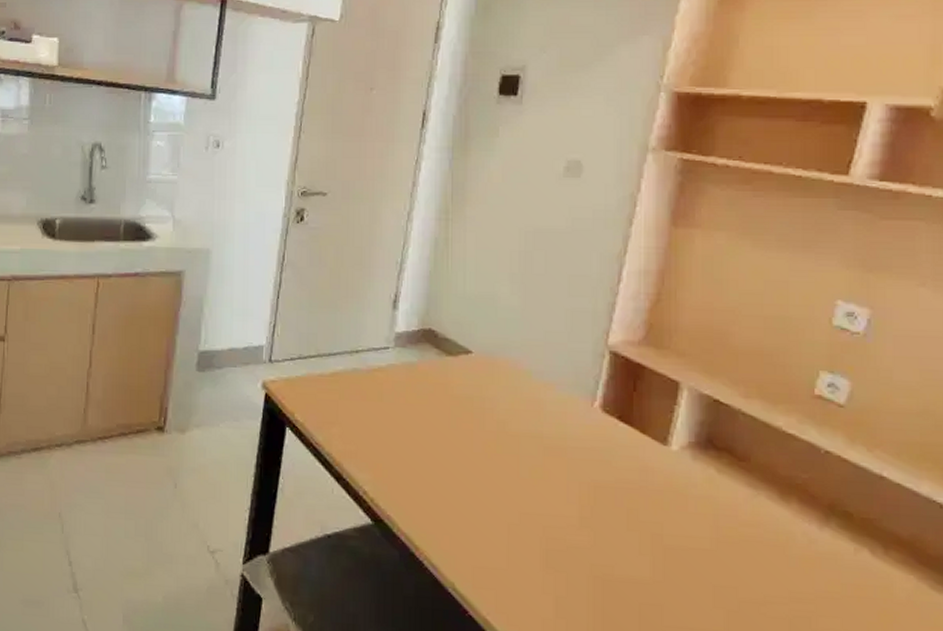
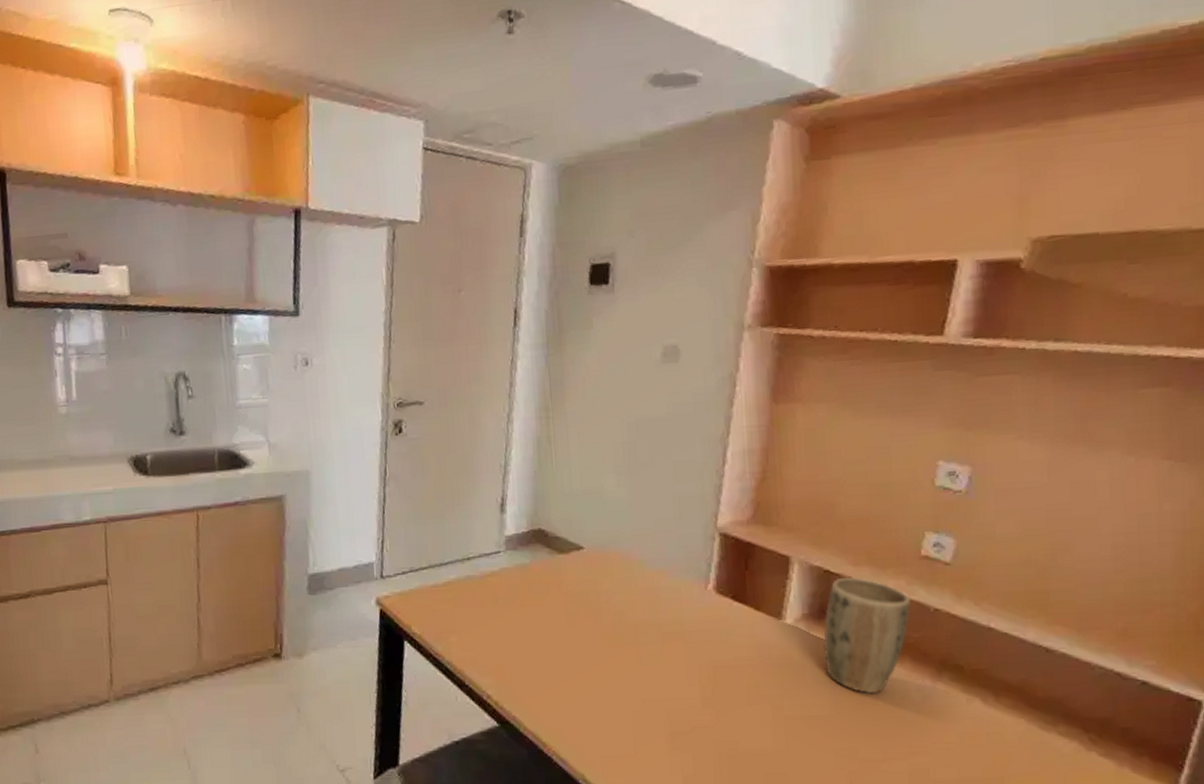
plant pot: none [708,409,802,533] -> present [823,577,912,695]

